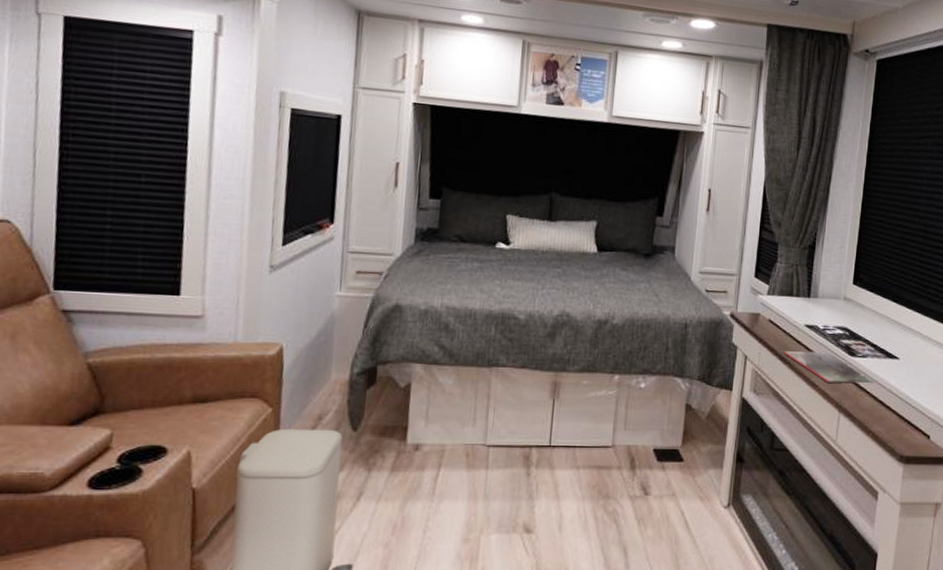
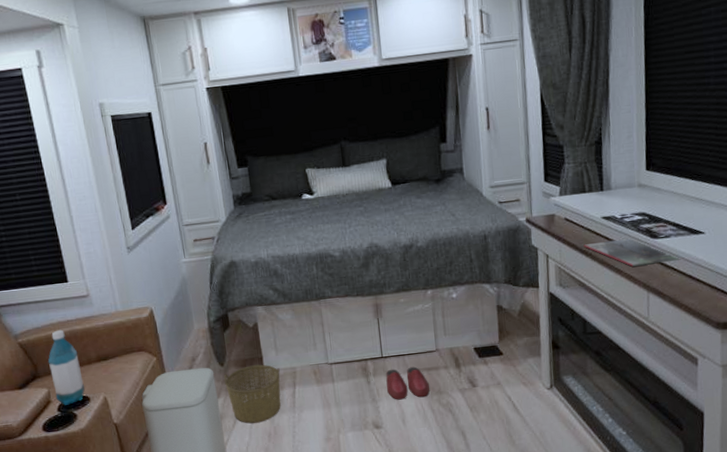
water bottle: none [119,354,168,456] -> present [47,329,86,405]
basket: none [353,435,426,509] -> present [224,364,281,424]
slippers: none [547,462,597,501] -> present [386,366,430,400]

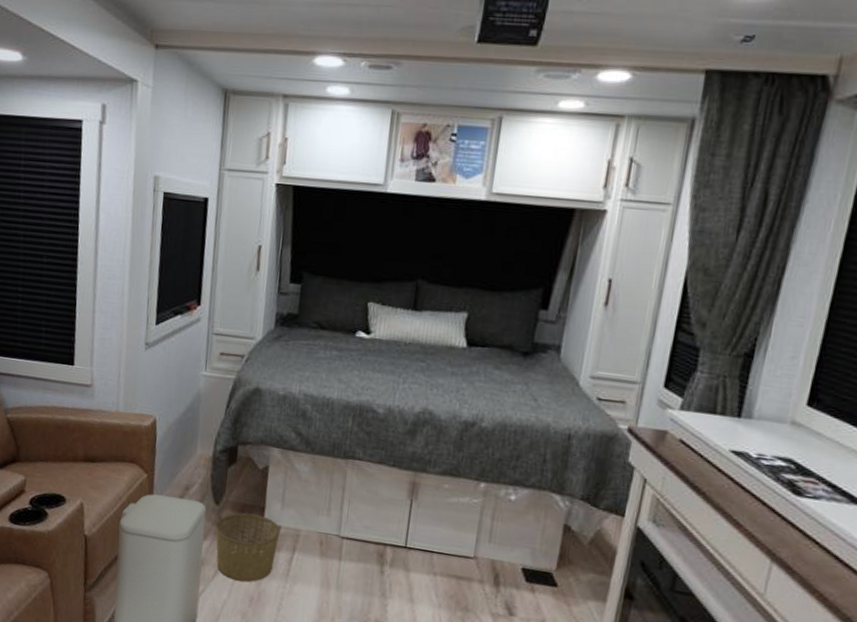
water bottle: present [47,329,86,405] -> none [30,415,66,501]
slippers: present [386,366,430,400] -> none [401,564,455,610]
magazine: present [583,238,681,267] -> none [697,479,829,533]

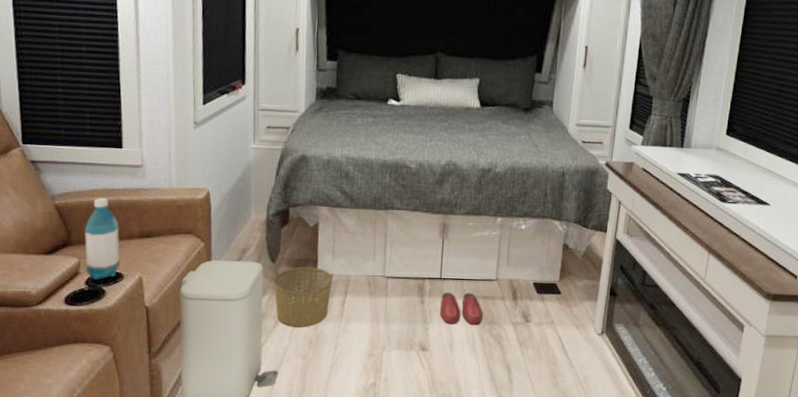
water bottle: none [30,415,66,501] -> present [84,197,121,279]
slippers: none [401,564,455,610] -> present [439,292,483,325]

